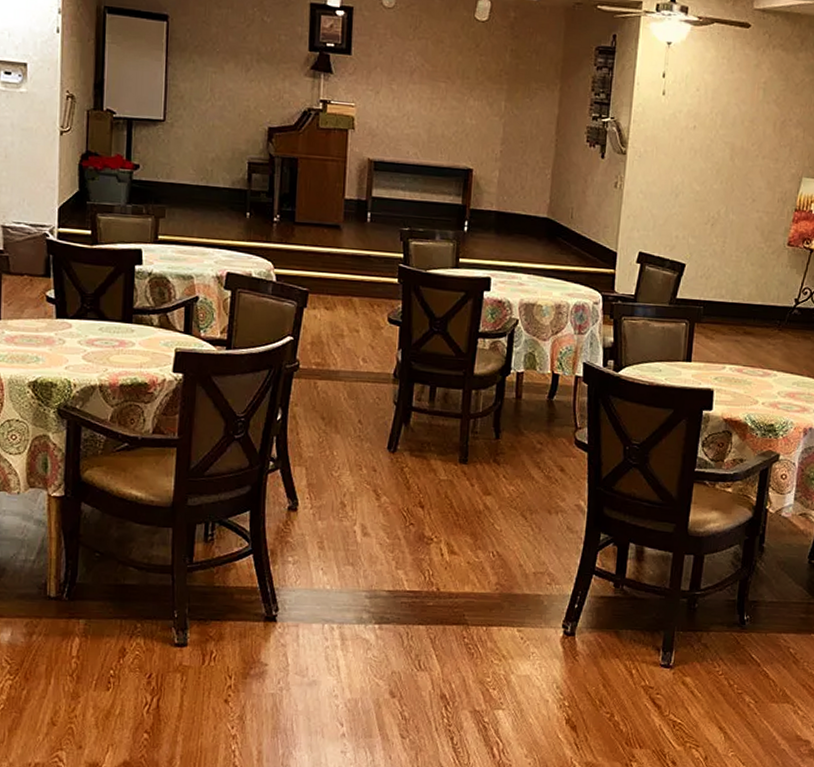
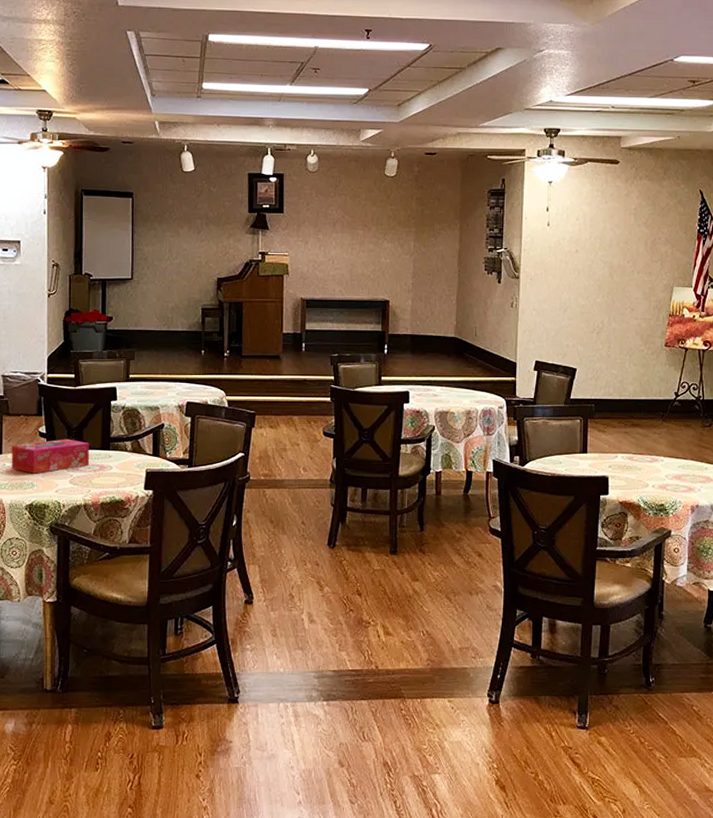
tissue box: none [11,306,108,346] -> present [11,439,90,474]

